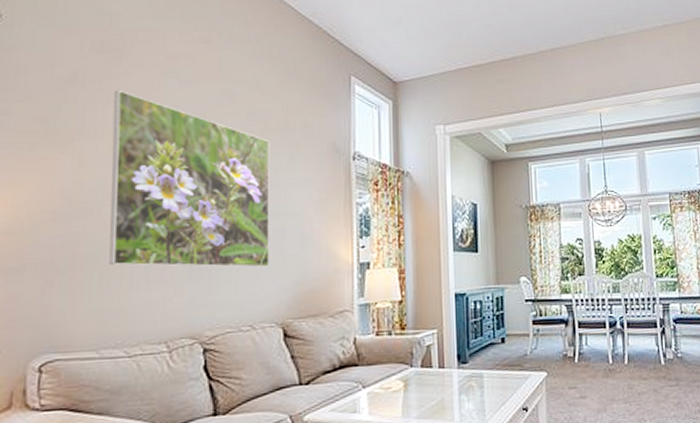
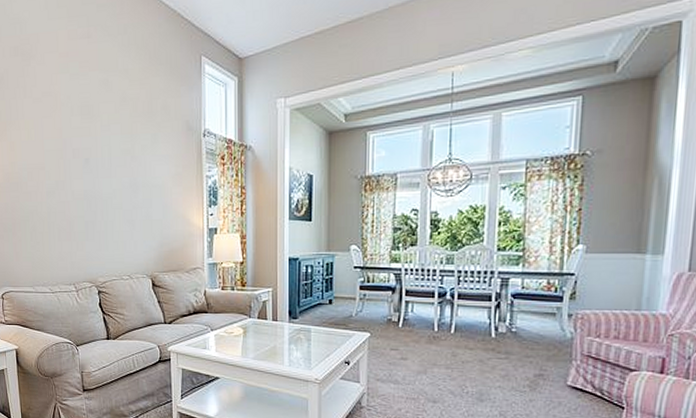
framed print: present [109,89,270,268] -> none [27,86,140,230]

